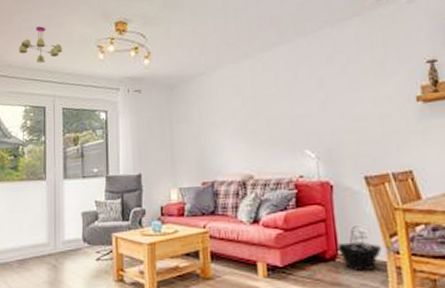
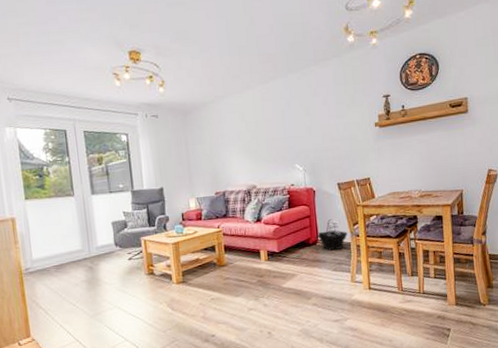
ceiling light fixture: present [18,26,63,63] -> none [30,51,78,88]

